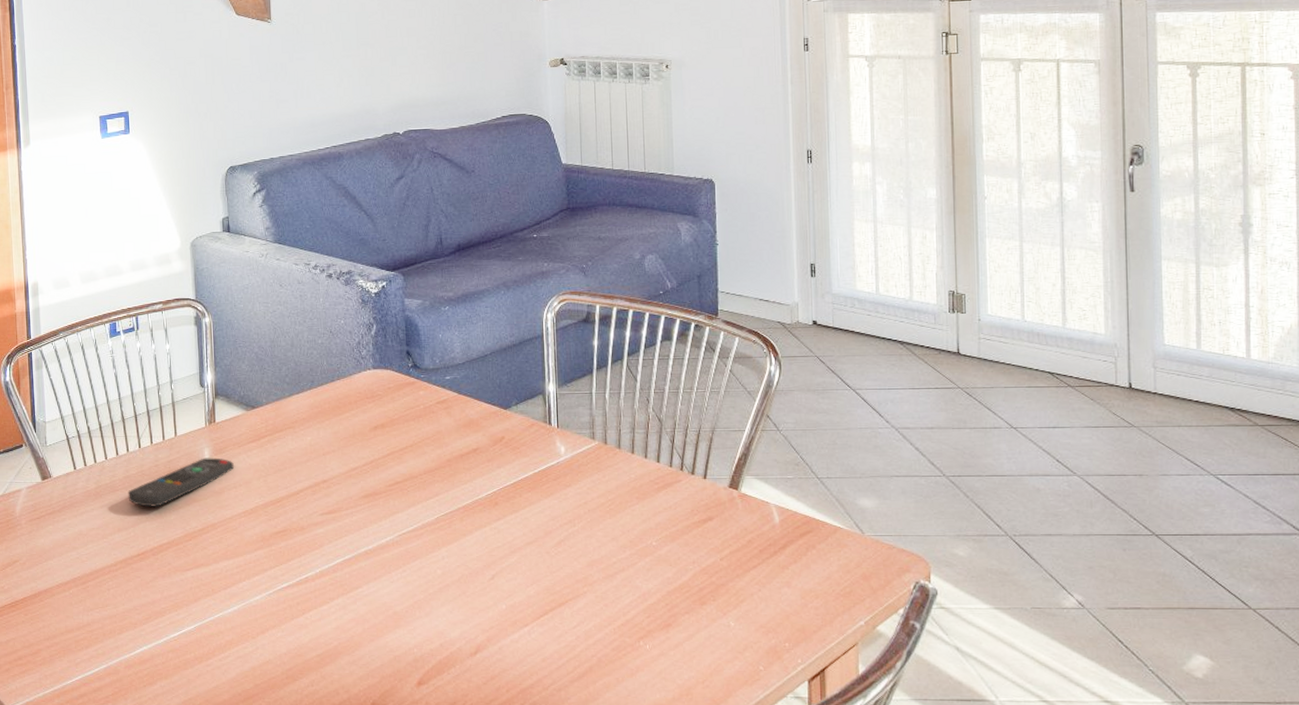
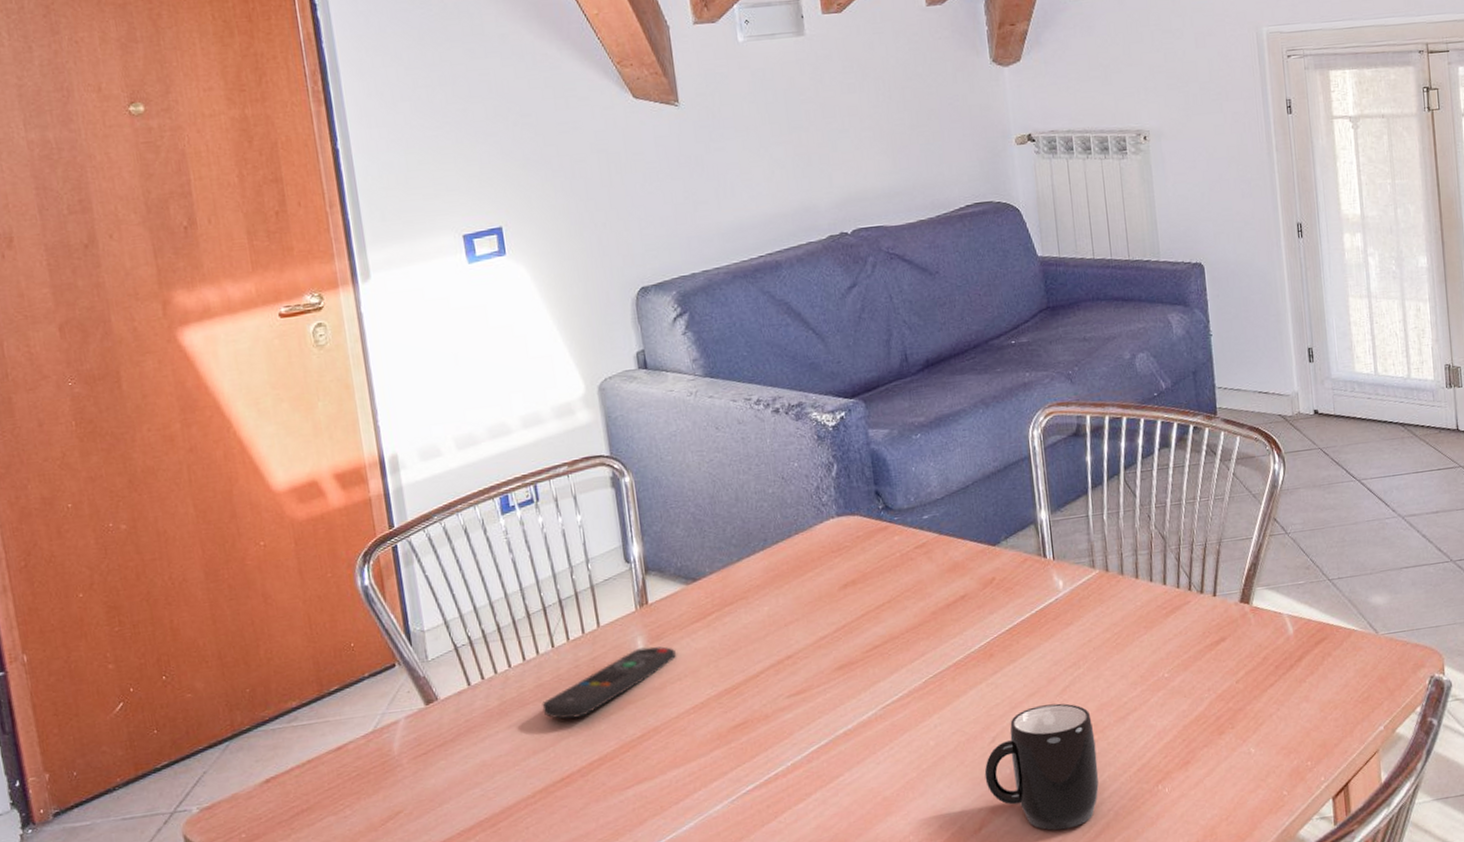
mug: none [483,554,586,666] -> present [984,703,1099,831]

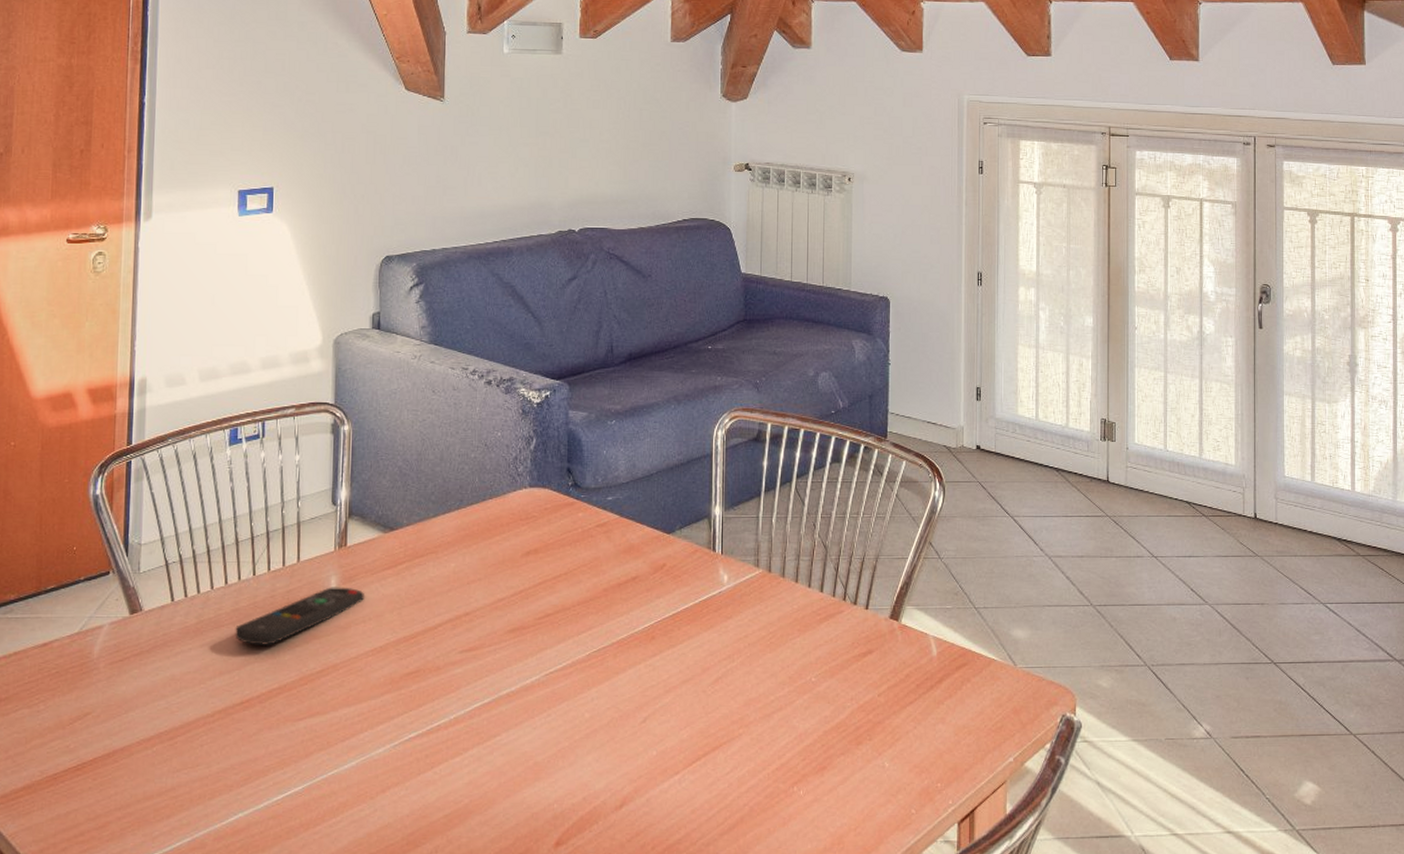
mug: present [984,703,1099,831] -> none [632,693,740,818]

